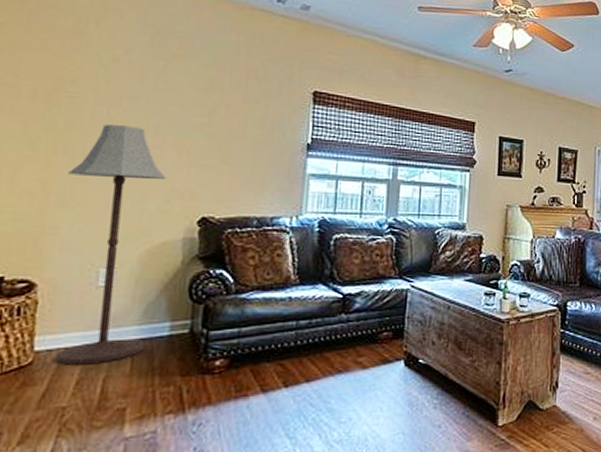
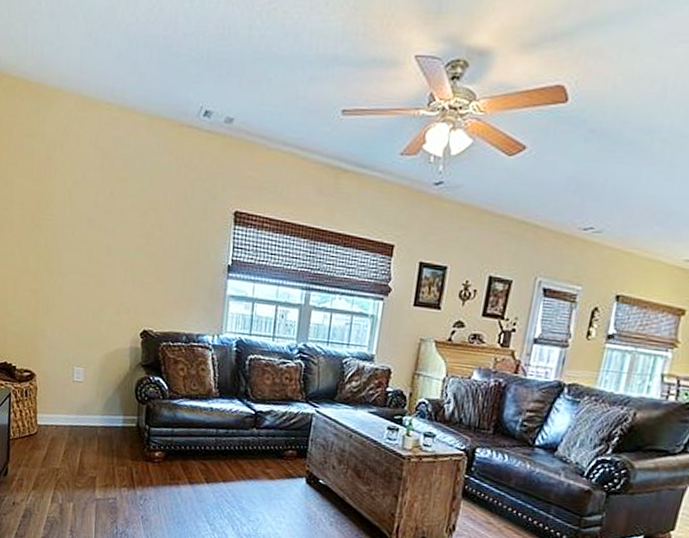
floor lamp: present [54,124,167,365] -> none [50,244,117,441]

